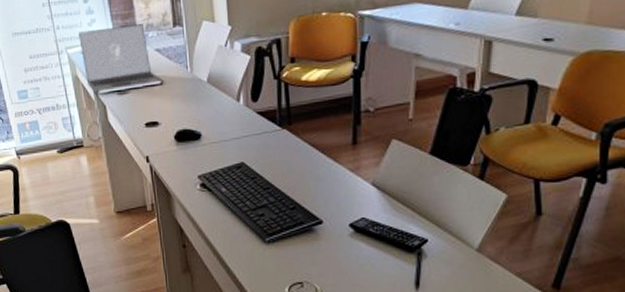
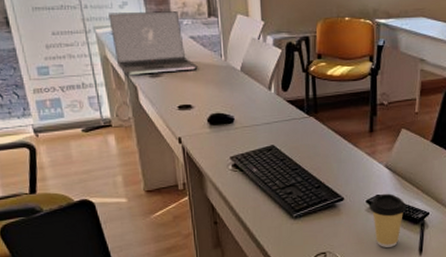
coffee cup: none [353,216,399,279] -> present [370,193,407,247]

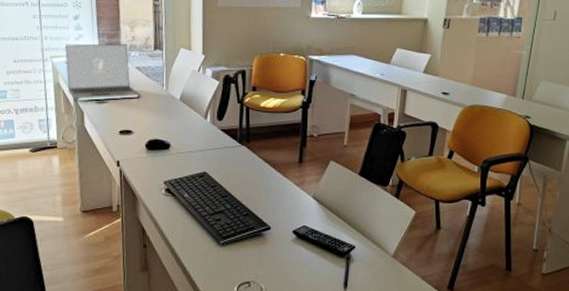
coffee cup: present [370,193,407,247] -> none [296,224,333,280]

